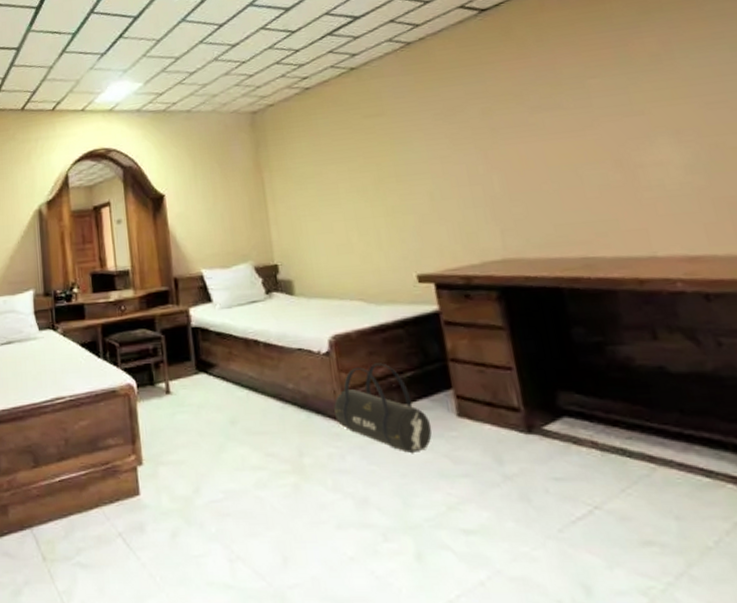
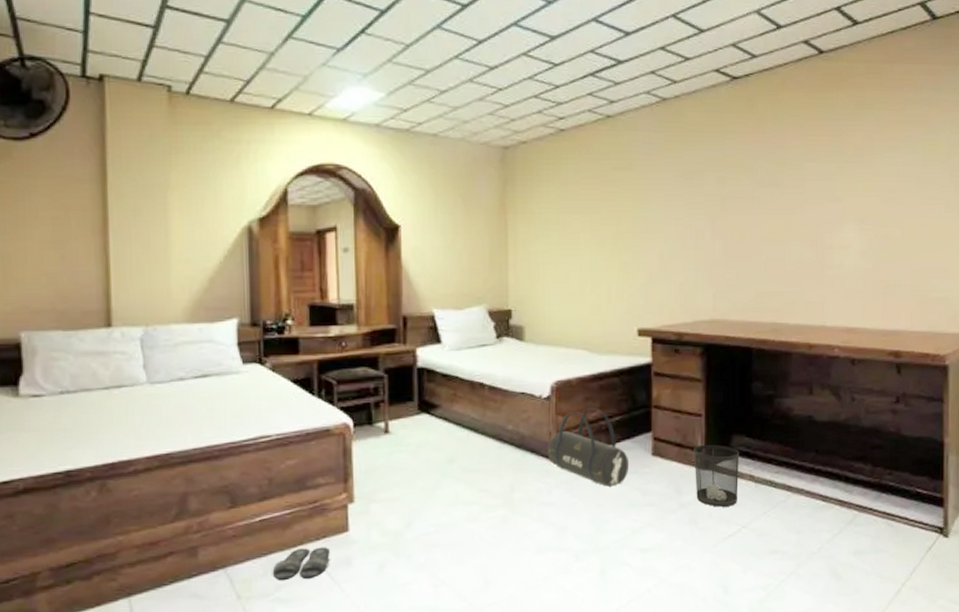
slippers: none [72,511,125,543] -> present [272,547,331,580]
waste bin: none [509,403,581,481] -> present [694,444,740,507]

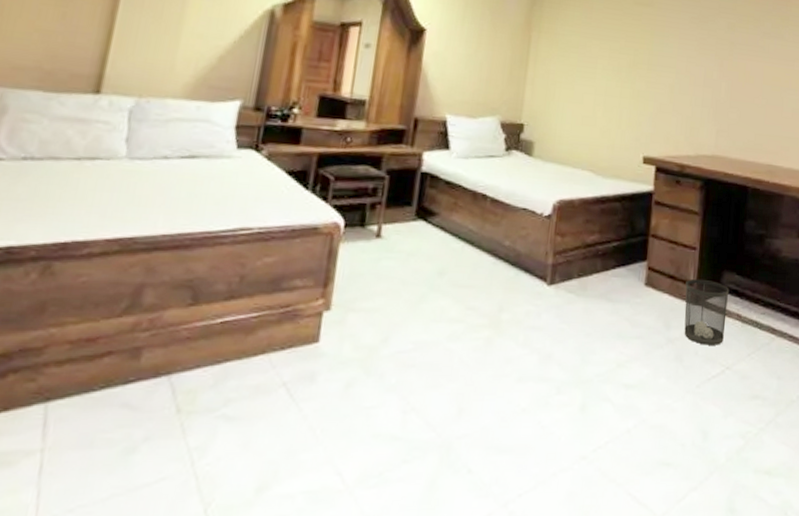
slippers: present [272,547,331,580] -> none [223,358,294,393]
duffel bag: present [548,408,630,487] -> none [541,231,622,315]

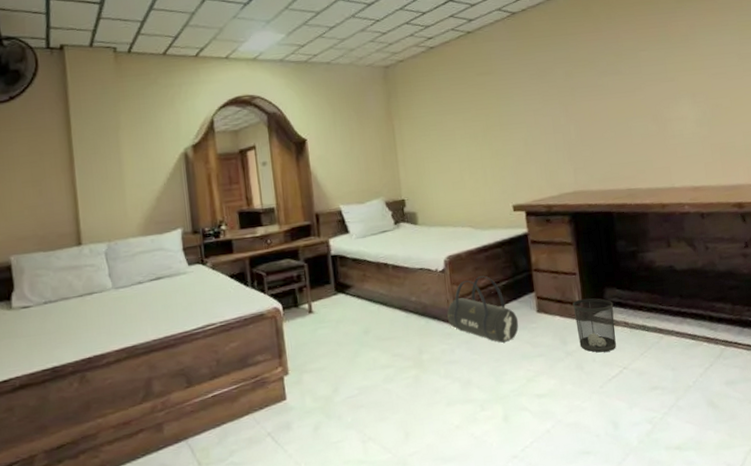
duffel bag: none [541,231,622,315] -> present [447,275,519,343]

